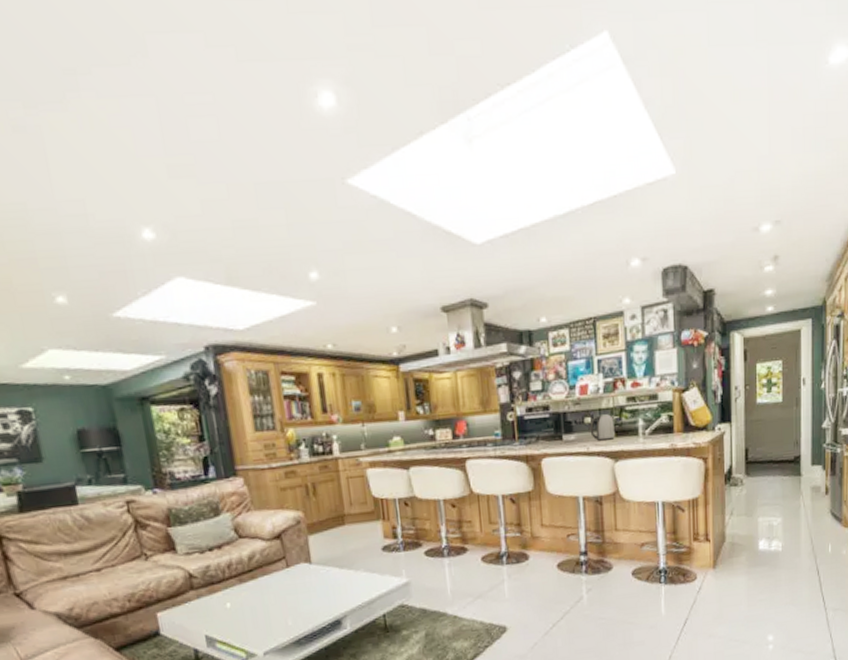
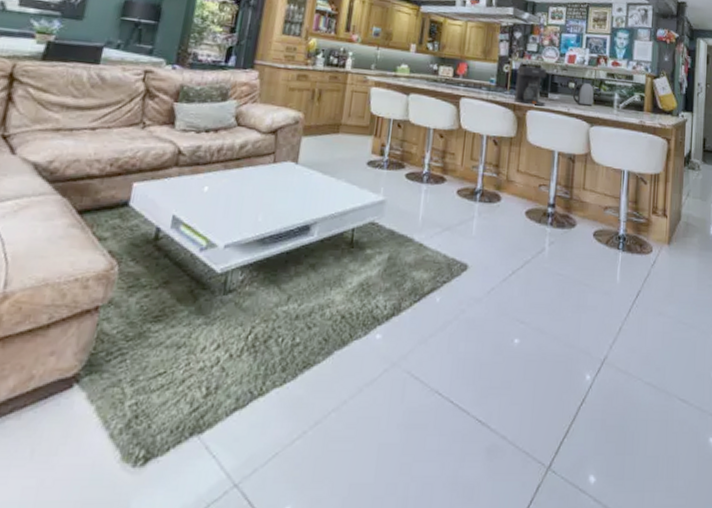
coffee maker: none [523,407,561,454] -> present [513,65,547,107]

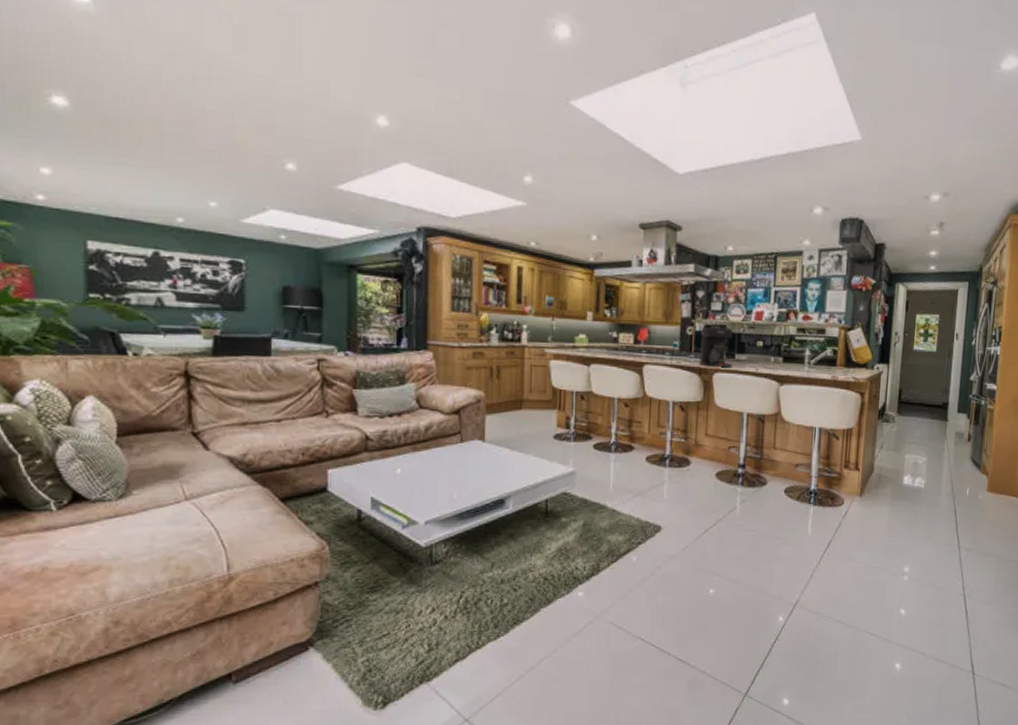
kettle: present [572,82,594,107] -> none [760,339,784,366]

